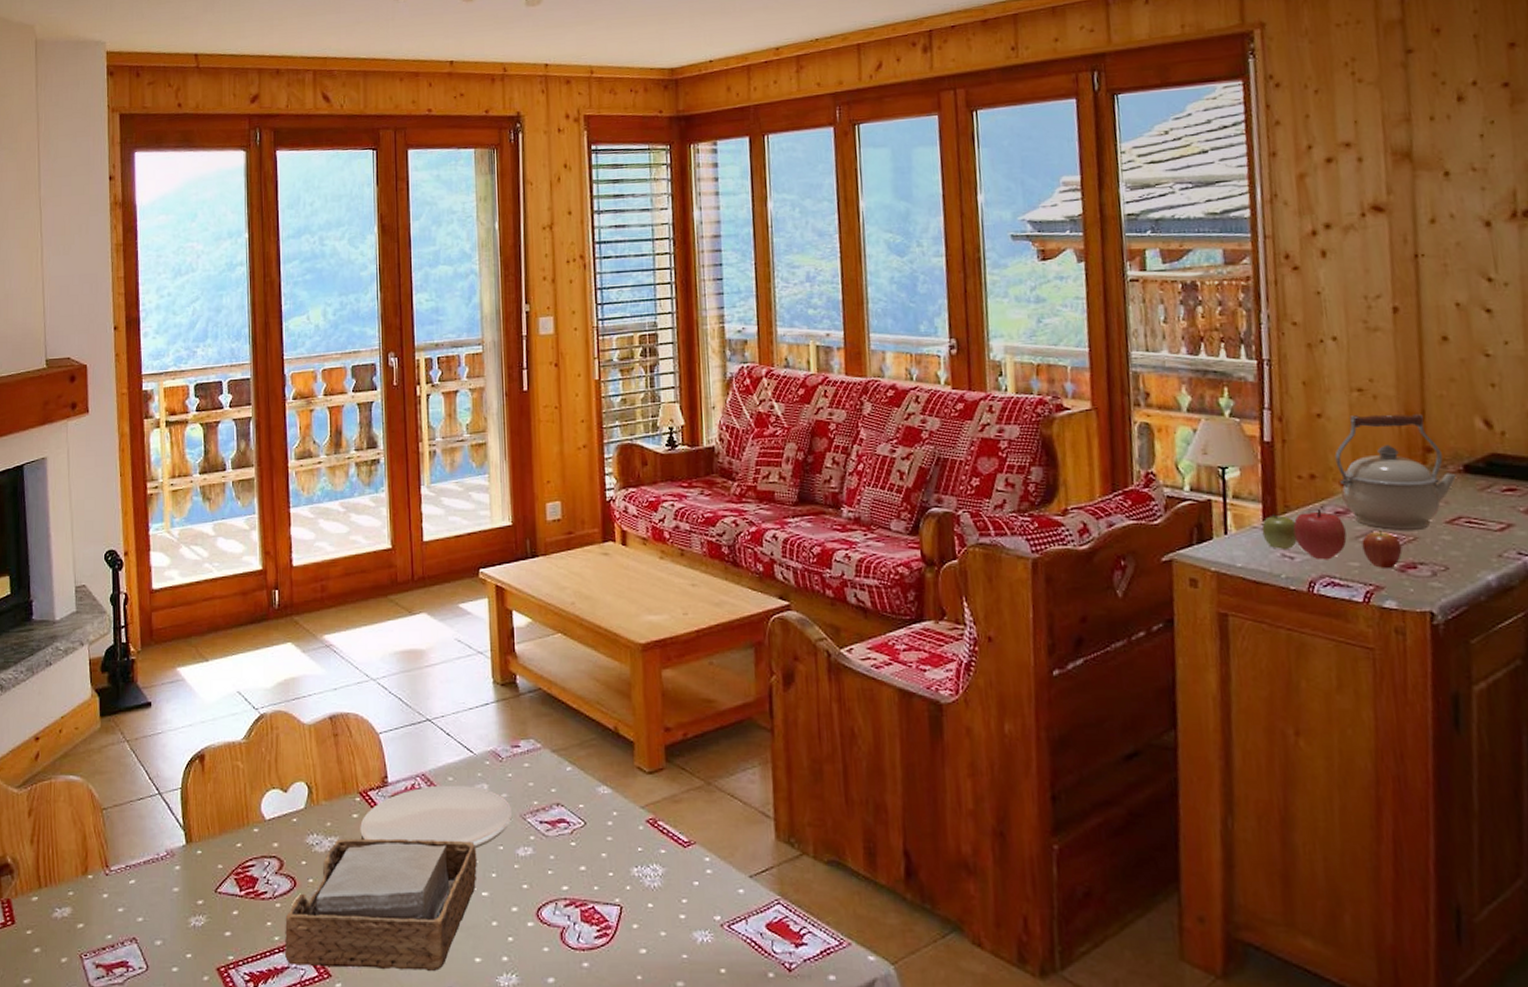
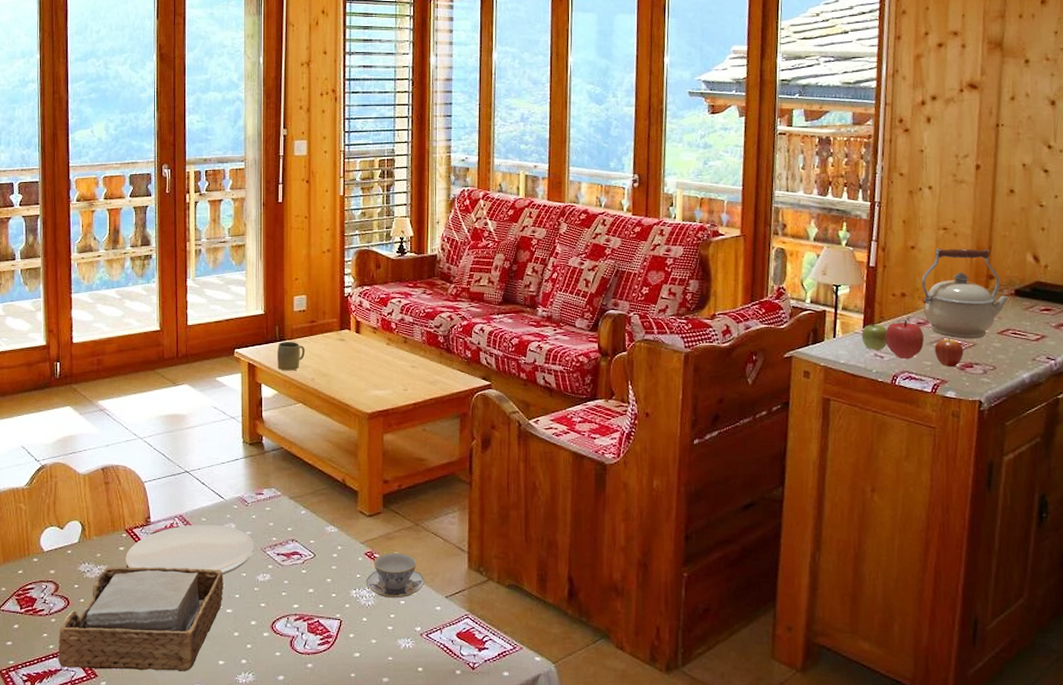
mug: none [529,558,562,594] -> present [277,342,305,371]
teacup: none [649,818,723,879] -> present [366,552,425,599]

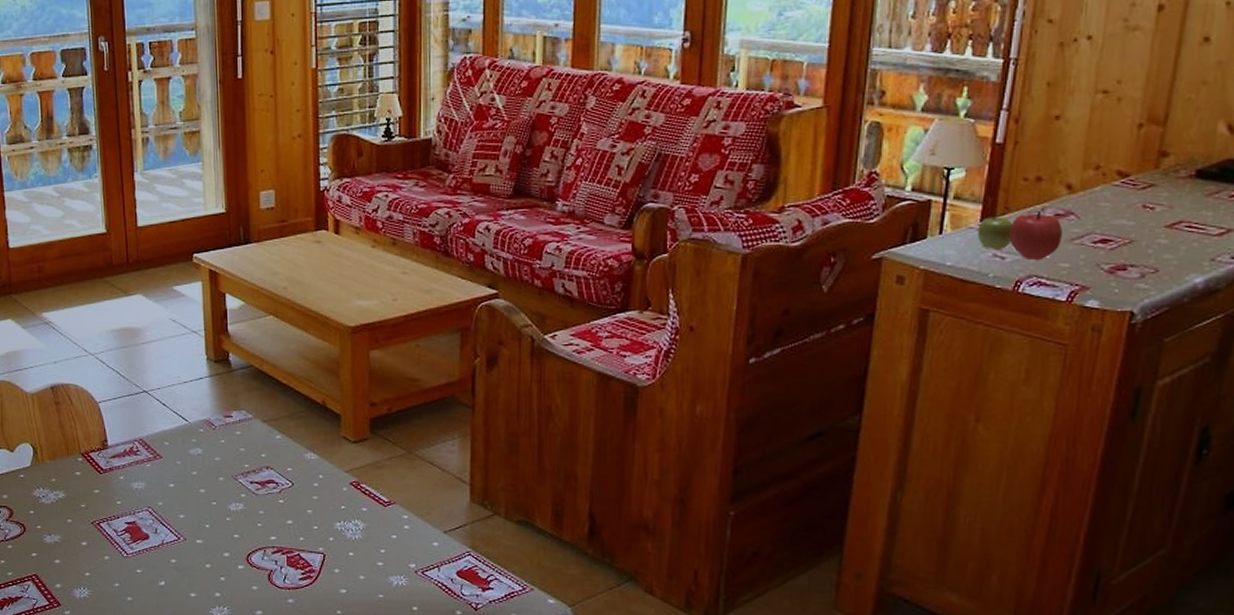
napkin holder: present [57,567,223,671] -> none [17,492,192,603]
plate: present [125,524,255,575] -> none [83,448,225,504]
mug: present [277,342,305,371] -> none [242,245,275,279]
teacup: present [366,552,425,599] -> none [351,482,420,533]
kettle: present [921,248,1009,339] -> none [1065,116,1187,235]
fruit: present [935,338,964,367] -> none [1076,233,1116,269]

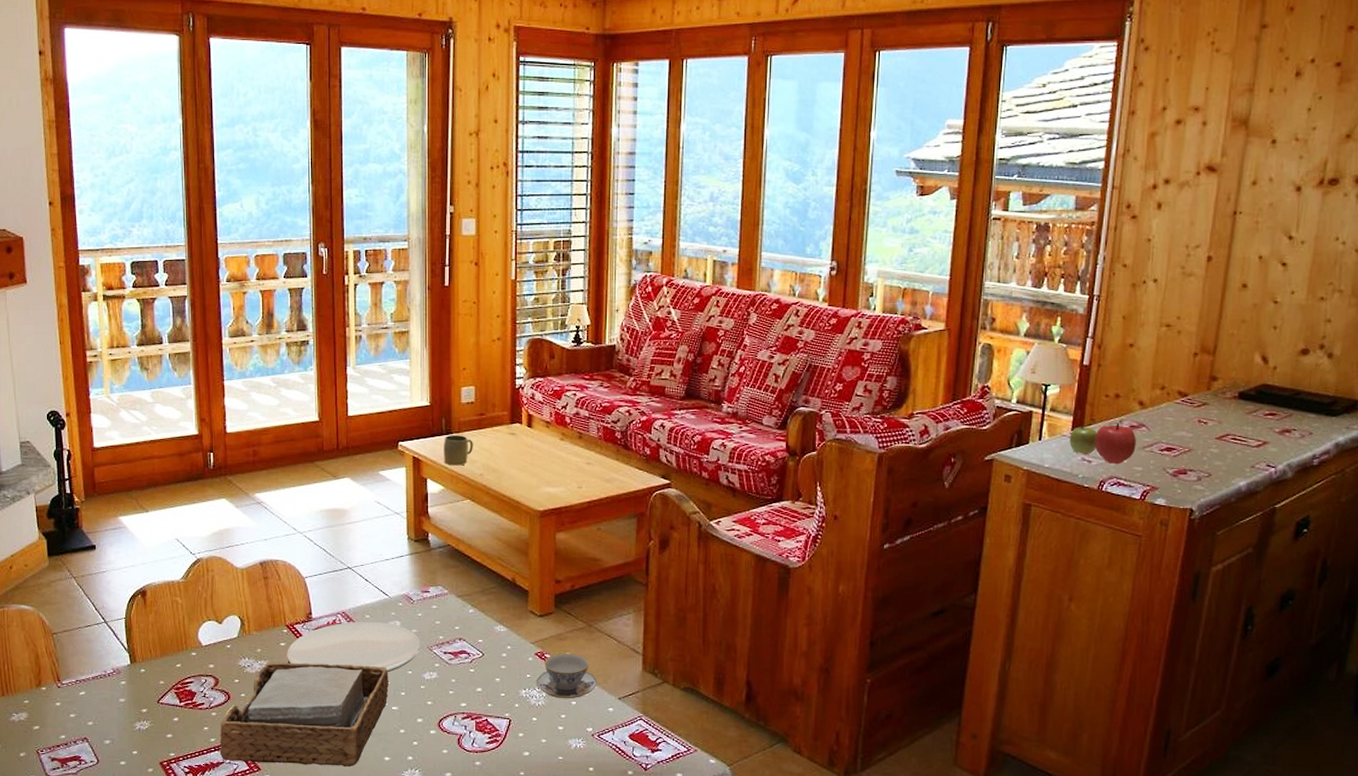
napkin holder: none [17,492,192,603] -> present [219,662,389,767]
plate: none [83,448,225,504] -> present [287,621,421,673]
mug: none [242,245,275,279] -> present [444,435,473,466]
teacup: none [351,482,420,533] -> present [536,652,598,699]

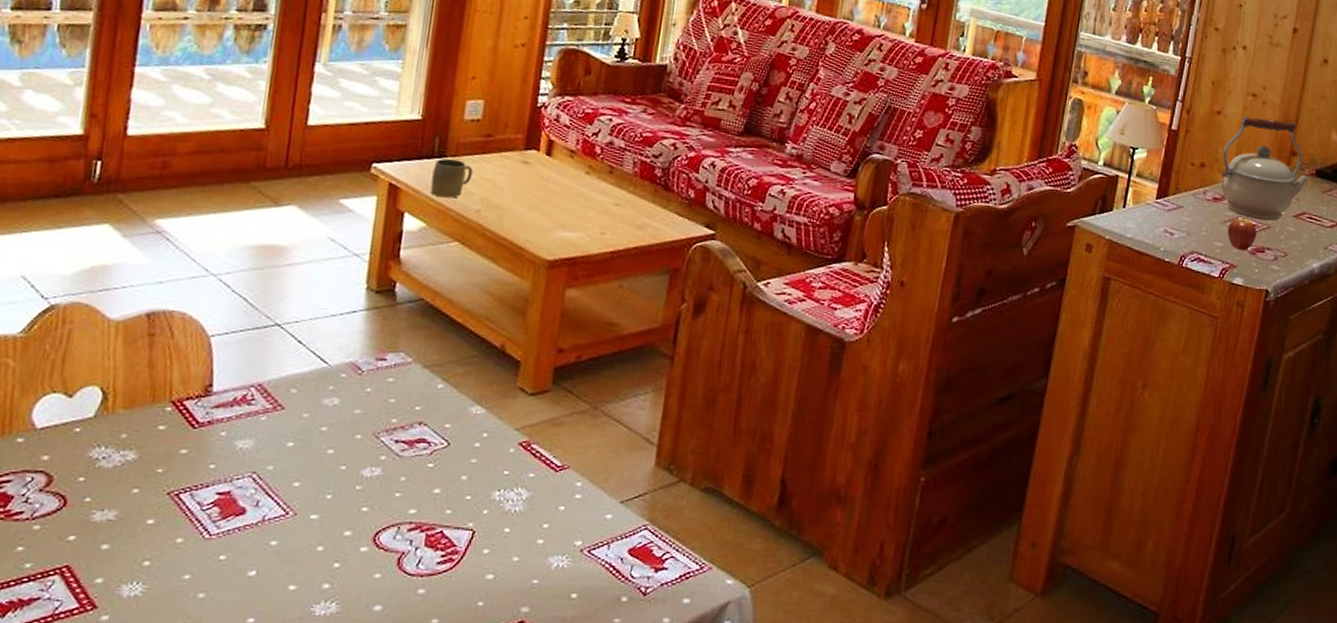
napkin holder: present [219,662,389,767] -> none [35,452,313,600]
plate: present [287,621,421,673] -> none [165,397,365,468]
teacup: present [536,652,598,699] -> none [515,442,596,503]
fruit: present [1069,425,1098,454] -> none [1153,194,1182,226]
fruit: present [1095,423,1136,465] -> none [1178,194,1218,239]
kettle: none [1138,347,1232,444] -> present [1221,116,1309,221]
fruit: none [1147,443,1178,473] -> present [1227,218,1257,250]

